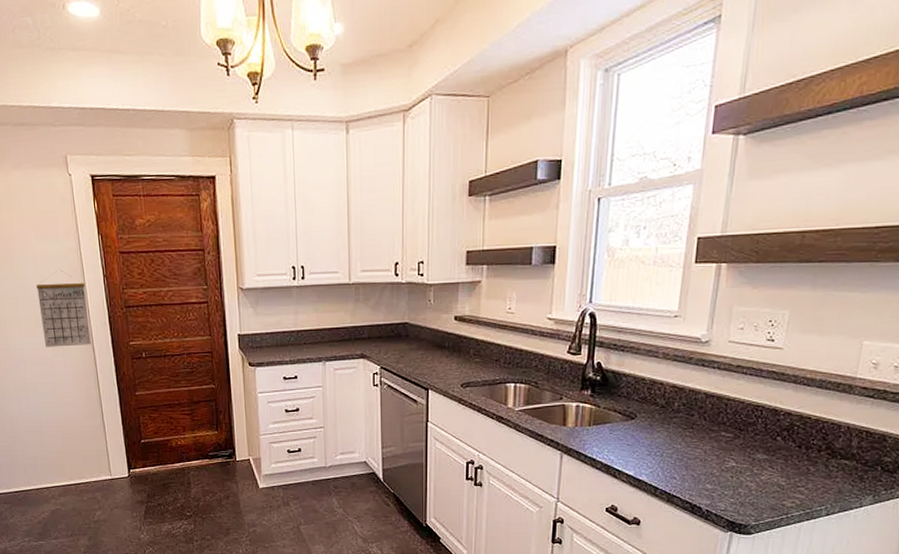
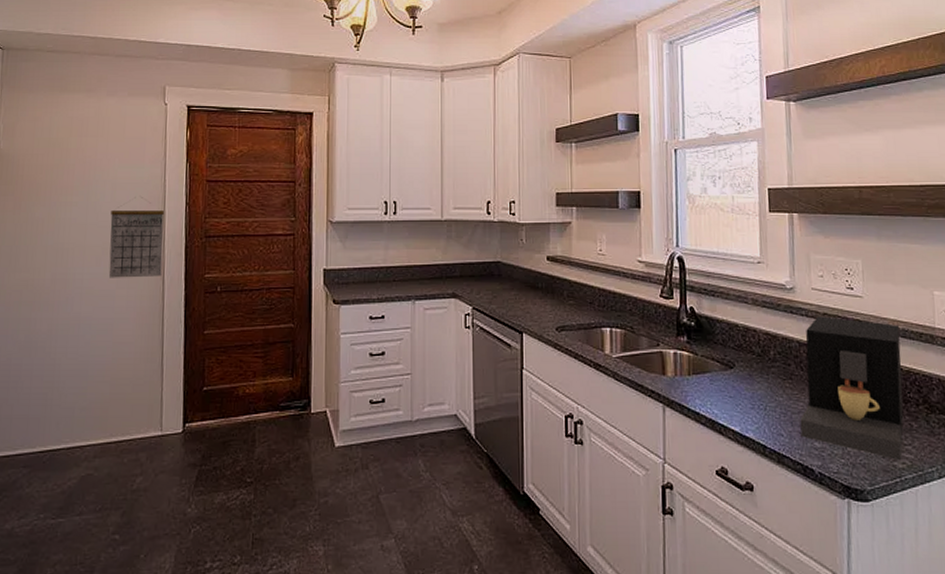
coffee maker: none [694,368,818,501] -> present [800,316,904,461]

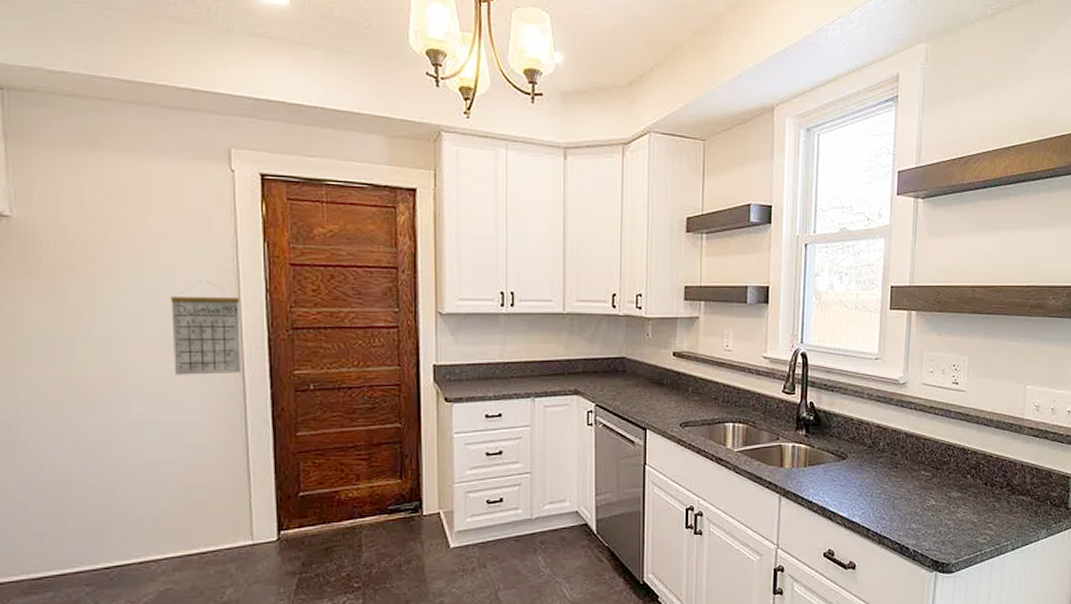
coffee maker: present [800,316,904,461] -> none [901,409,995,537]

